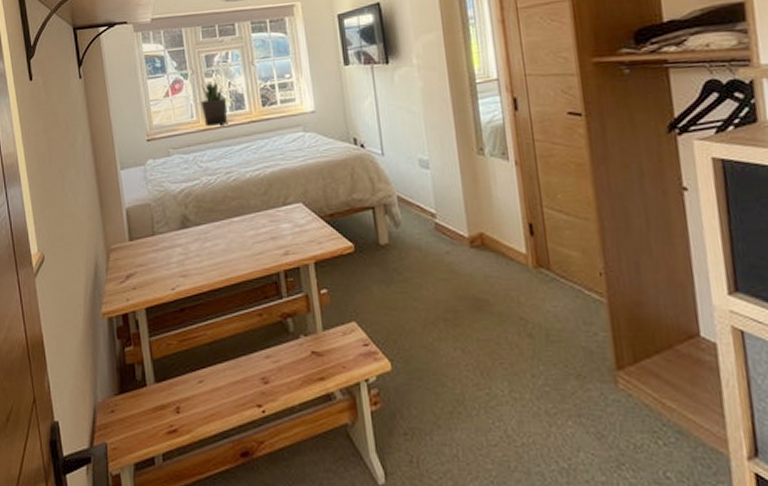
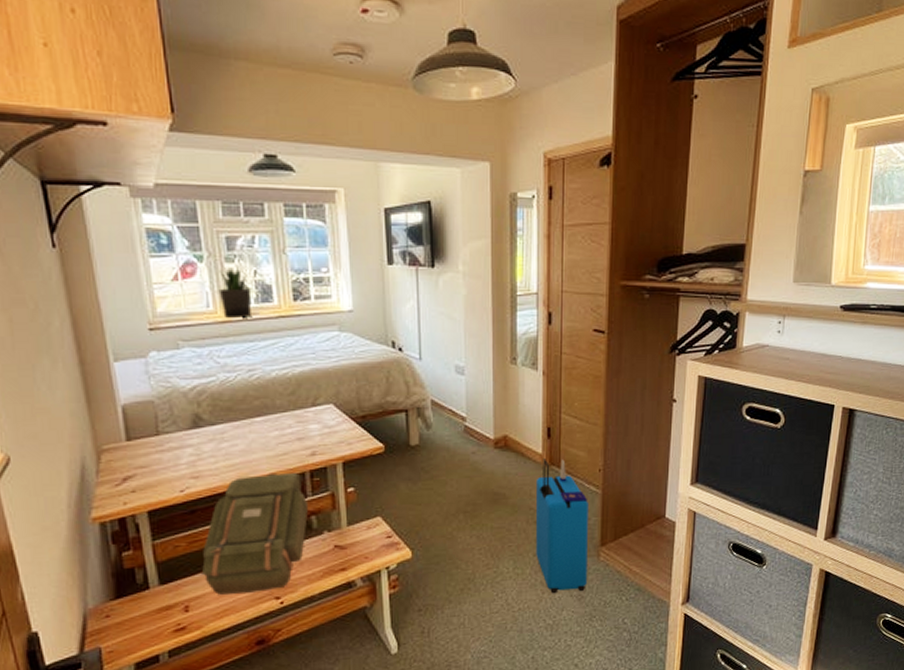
backpack: none [191,272,285,398] -> present [202,472,309,595]
suitcase: none [522,258,606,429] -> present [535,457,588,594]

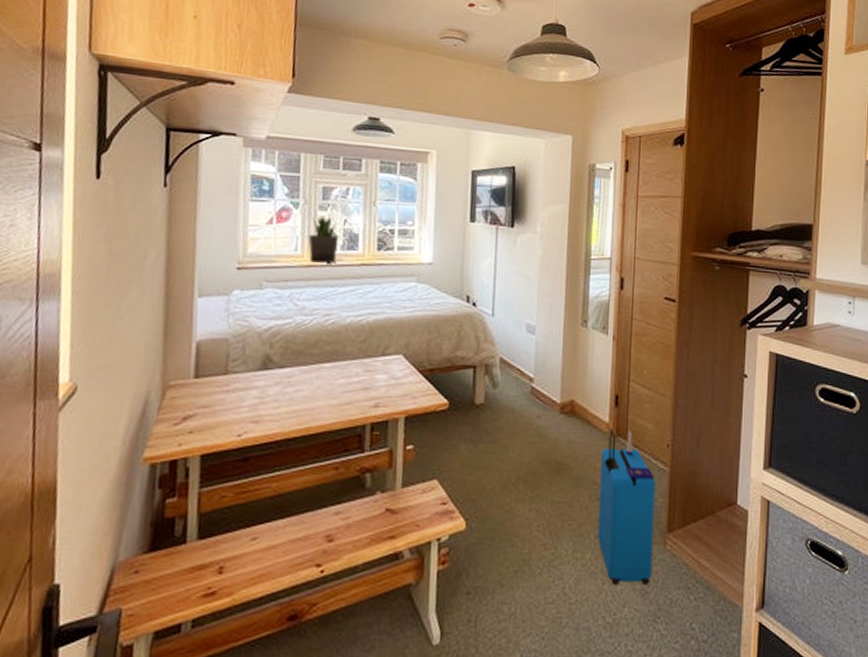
backpack: present [202,472,309,595] -> none [244,422,365,557]

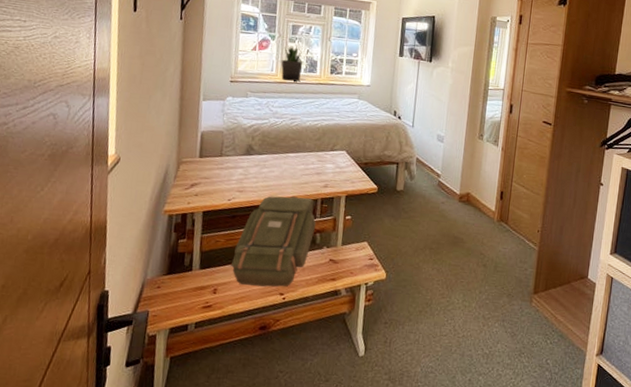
backpack: none [244,422,365,557] -> present [231,196,317,287]
suitcase: present [598,427,655,586] -> none [481,214,527,330]

